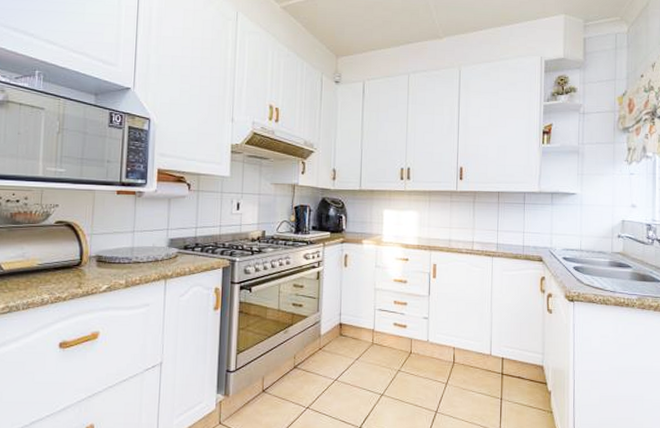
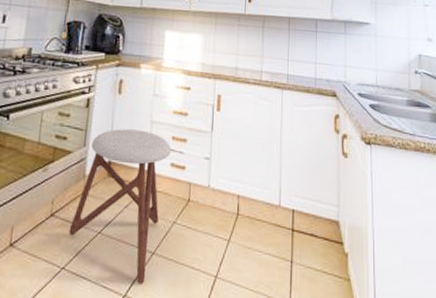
stool: none [310,296,393,419] -> present [68,129,171,285]

